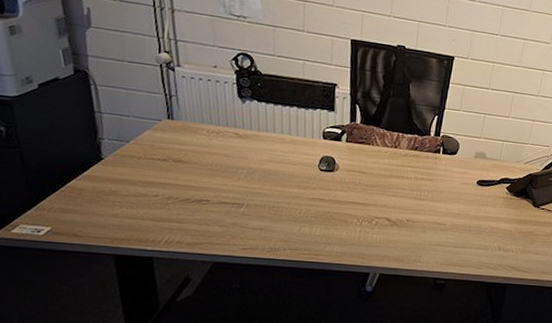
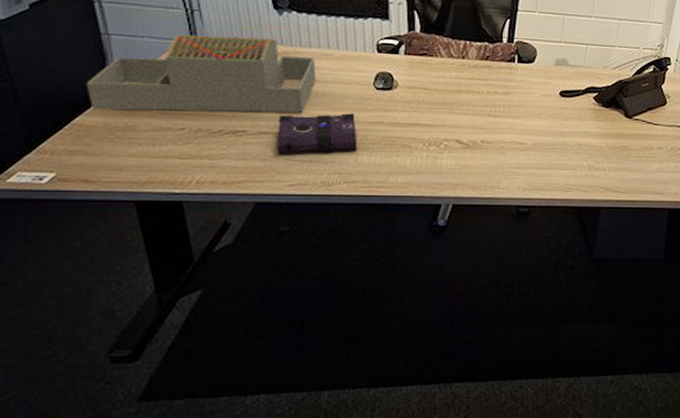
architectural model: none [80,115,271,187] -> present [86,34,316,113]
book: none [234,188,302,222] -> present [277,113,358,154]

